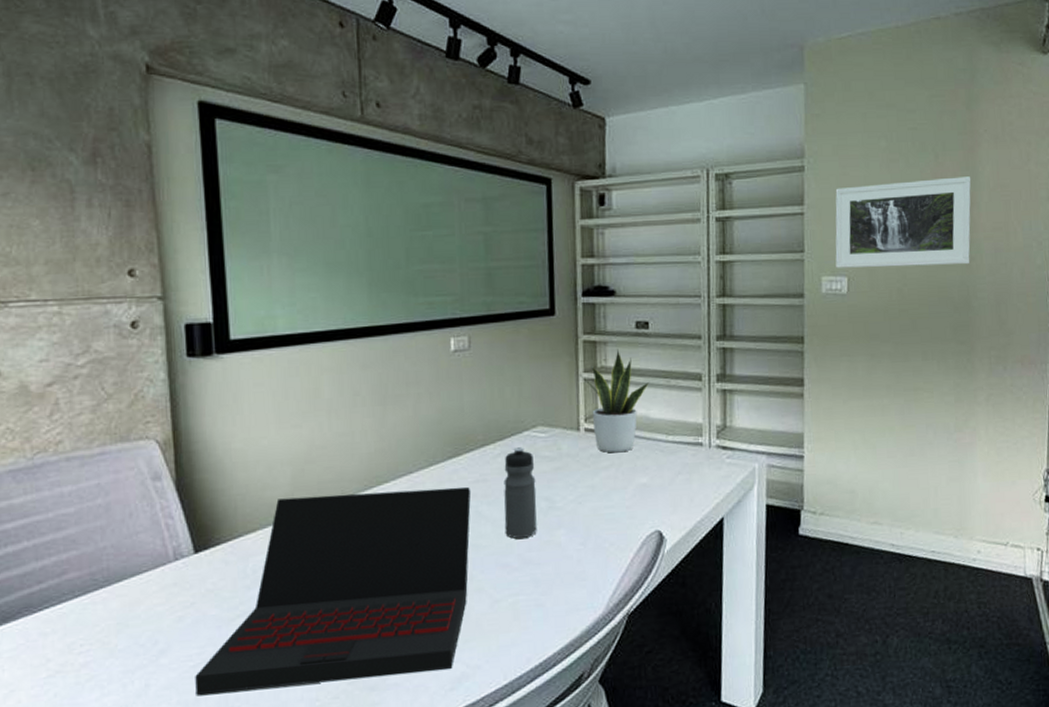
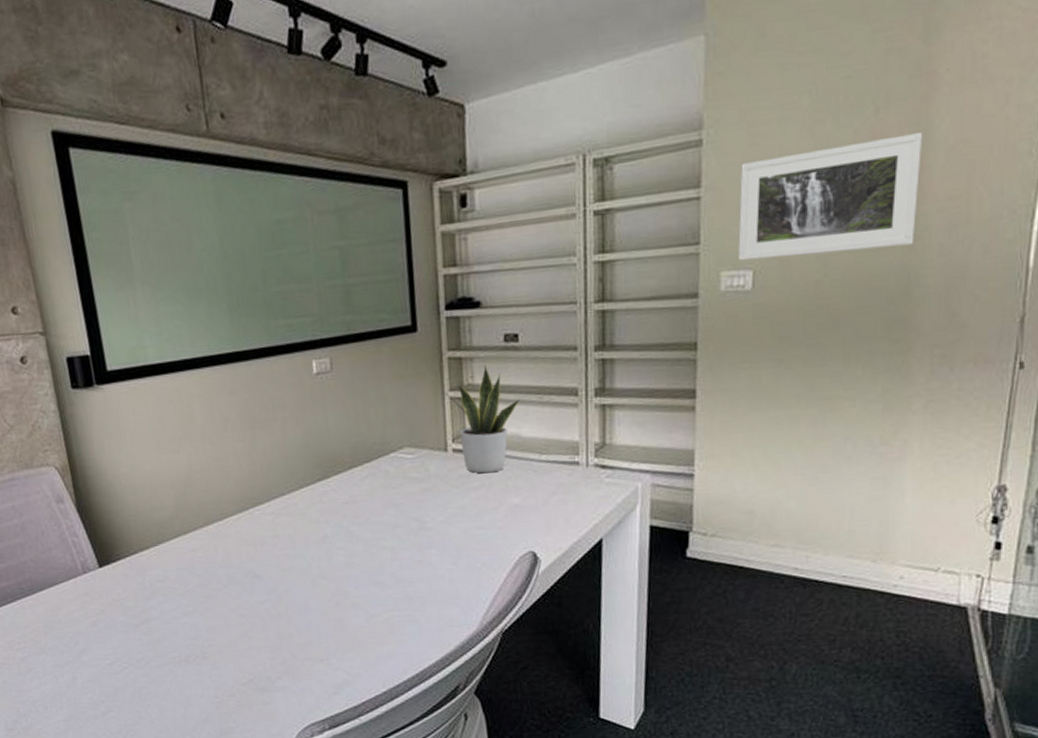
laptop: present [195,487,471,696] -> none [112,508,344,689]
water bottle: present [503,447,537,539] -> none [372,469,408,558]

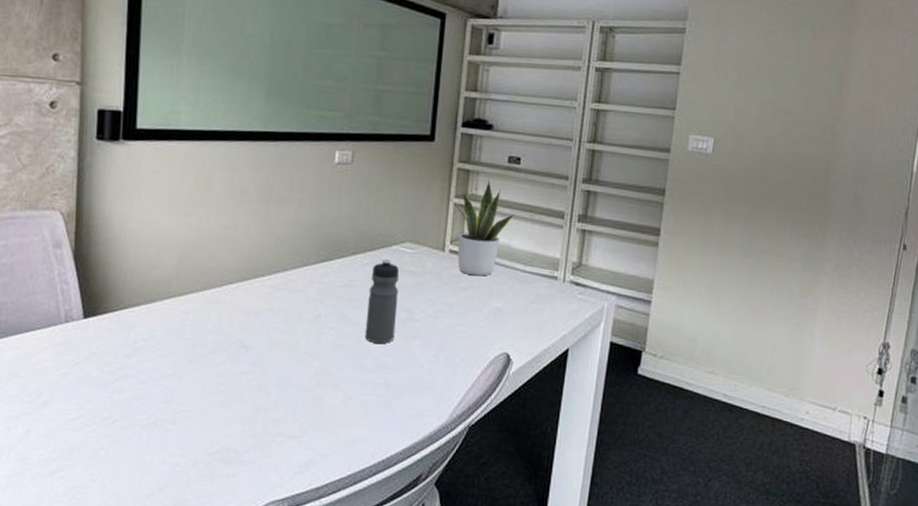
water bottle: none [372,469,408,558] -> present [365,259,399,344]
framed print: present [738,132,923,261] -> none [704,52,846,140]

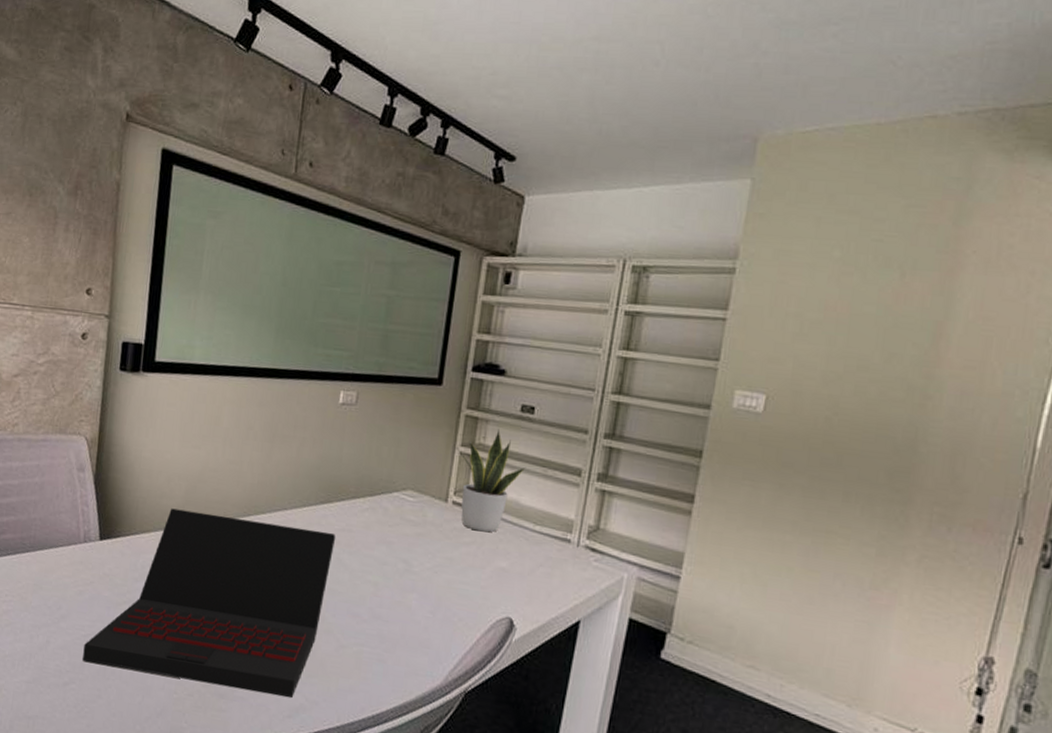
laptop: none [71,279,339,454] -> present [82,508,336,697]
water bottle: present [365,259,399,344] -> none [360,506,399,594]

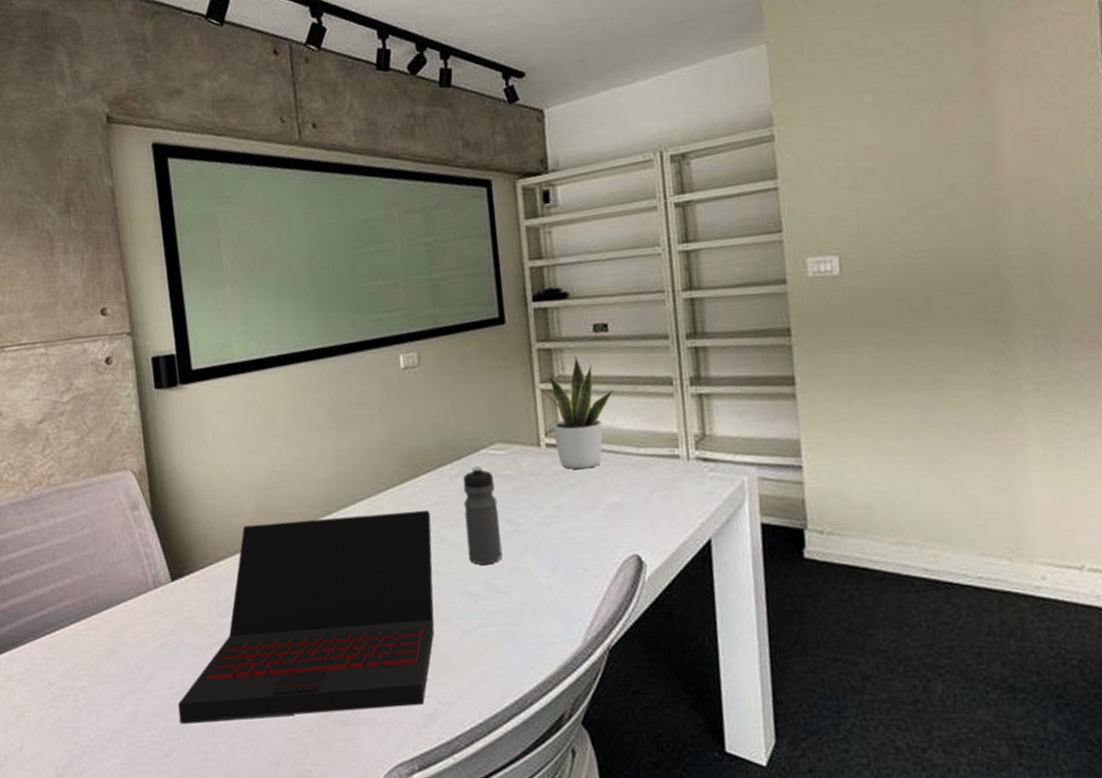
water bottle: none [360,506,399,594] -> present [463,466,503,565]

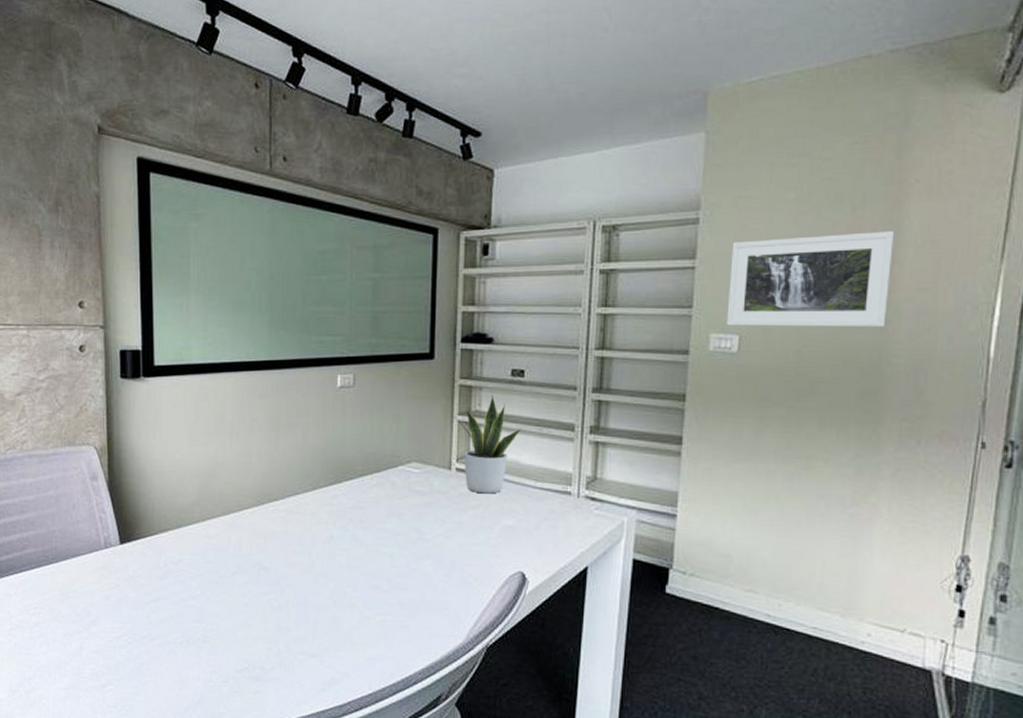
laptop: present [178,510,435,724] -> none [117,505,349,672]
water bottle: present [463,466,503,565] -> none [377,480,408,564]
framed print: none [814,123,997,247] -> present [727,231,895,328]

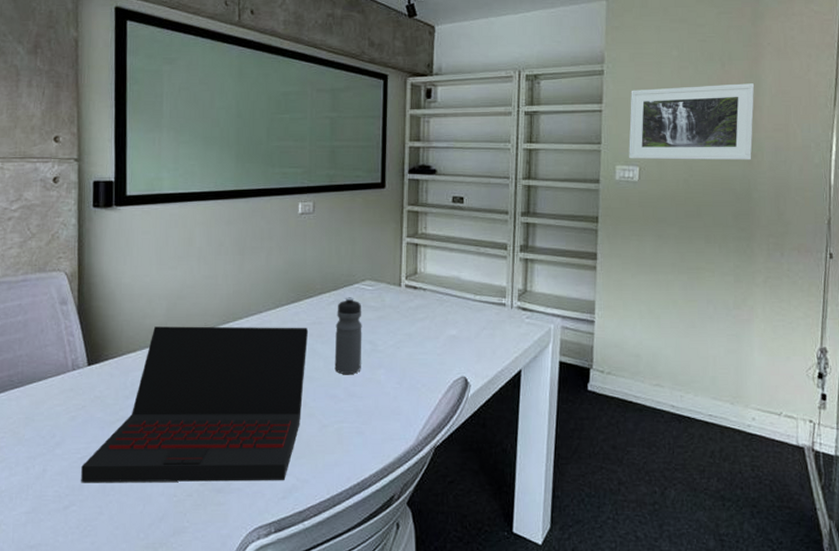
laptop: none [117,505,349,672] -> present [81,326,309,483]
water bottle: none [377,480,408,564] -> present [334,297,362,374]
potted plant: present [456,394,522,494] -> none [405,219,463,307]

